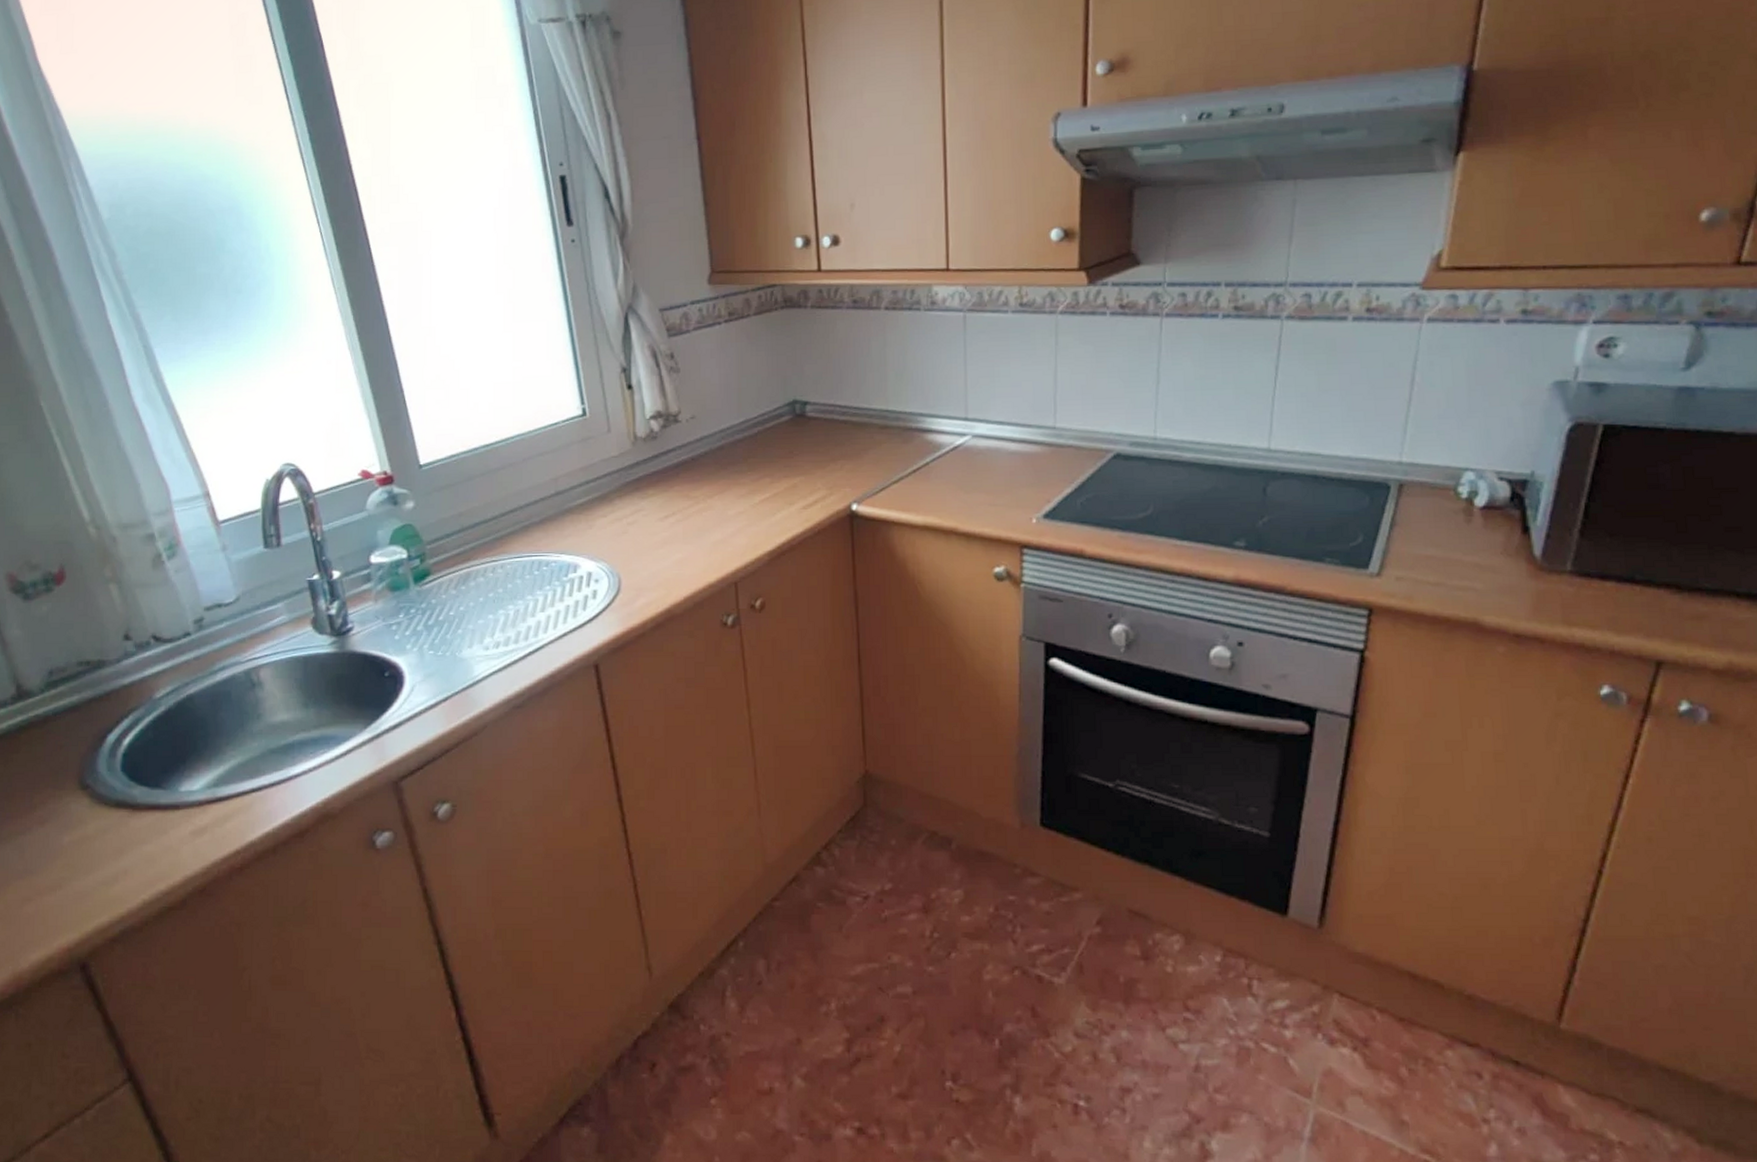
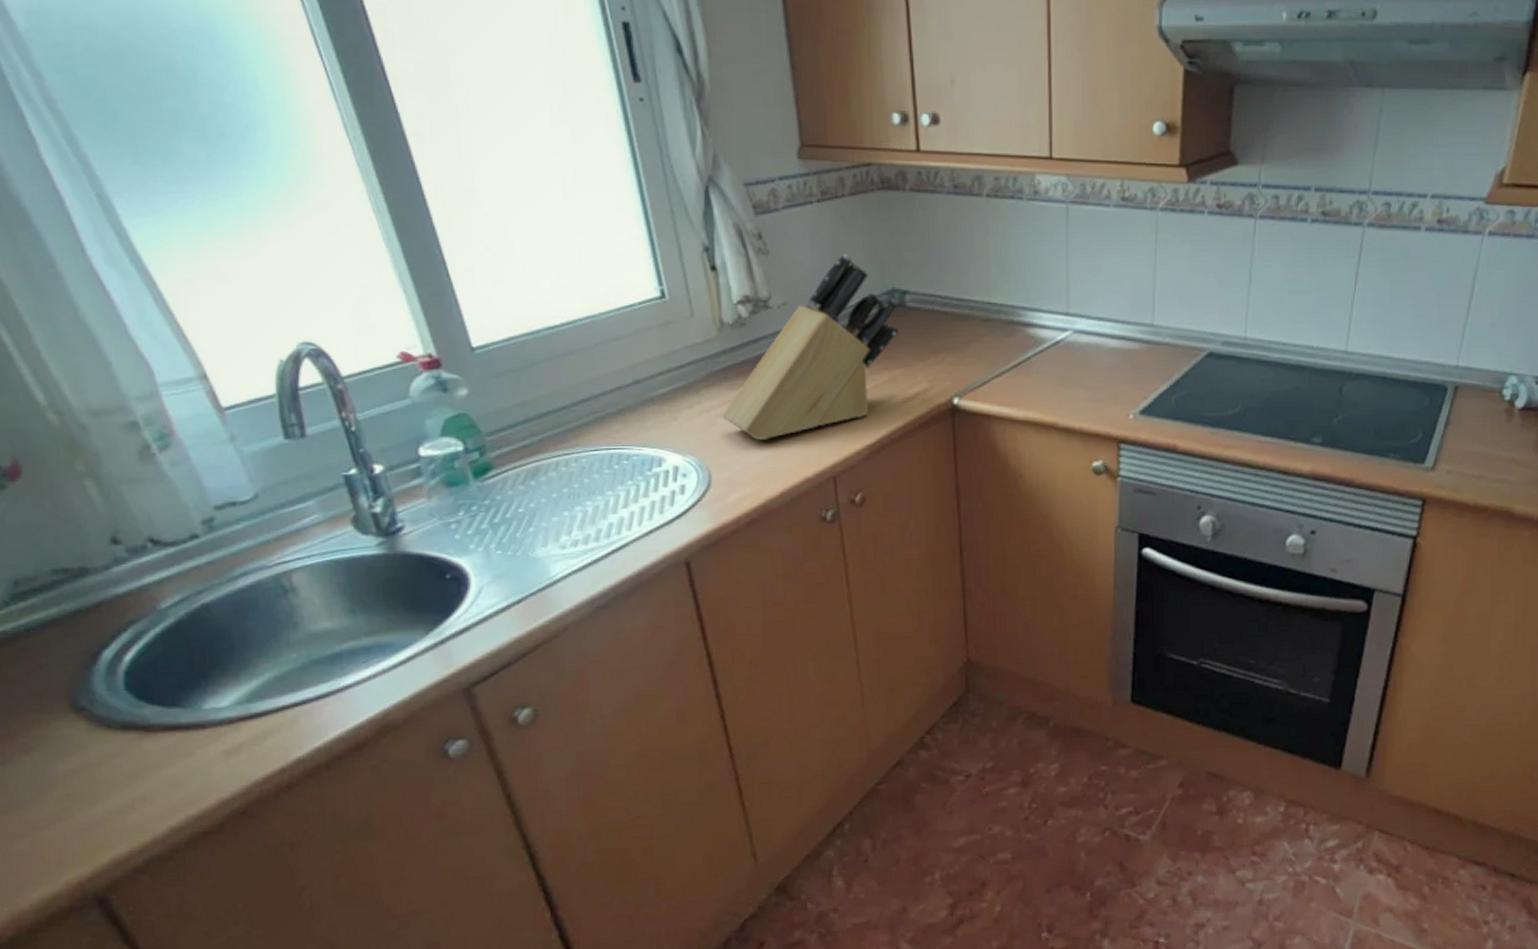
knife block: none [633,368,800,547] -> present [722,253,899,440]

